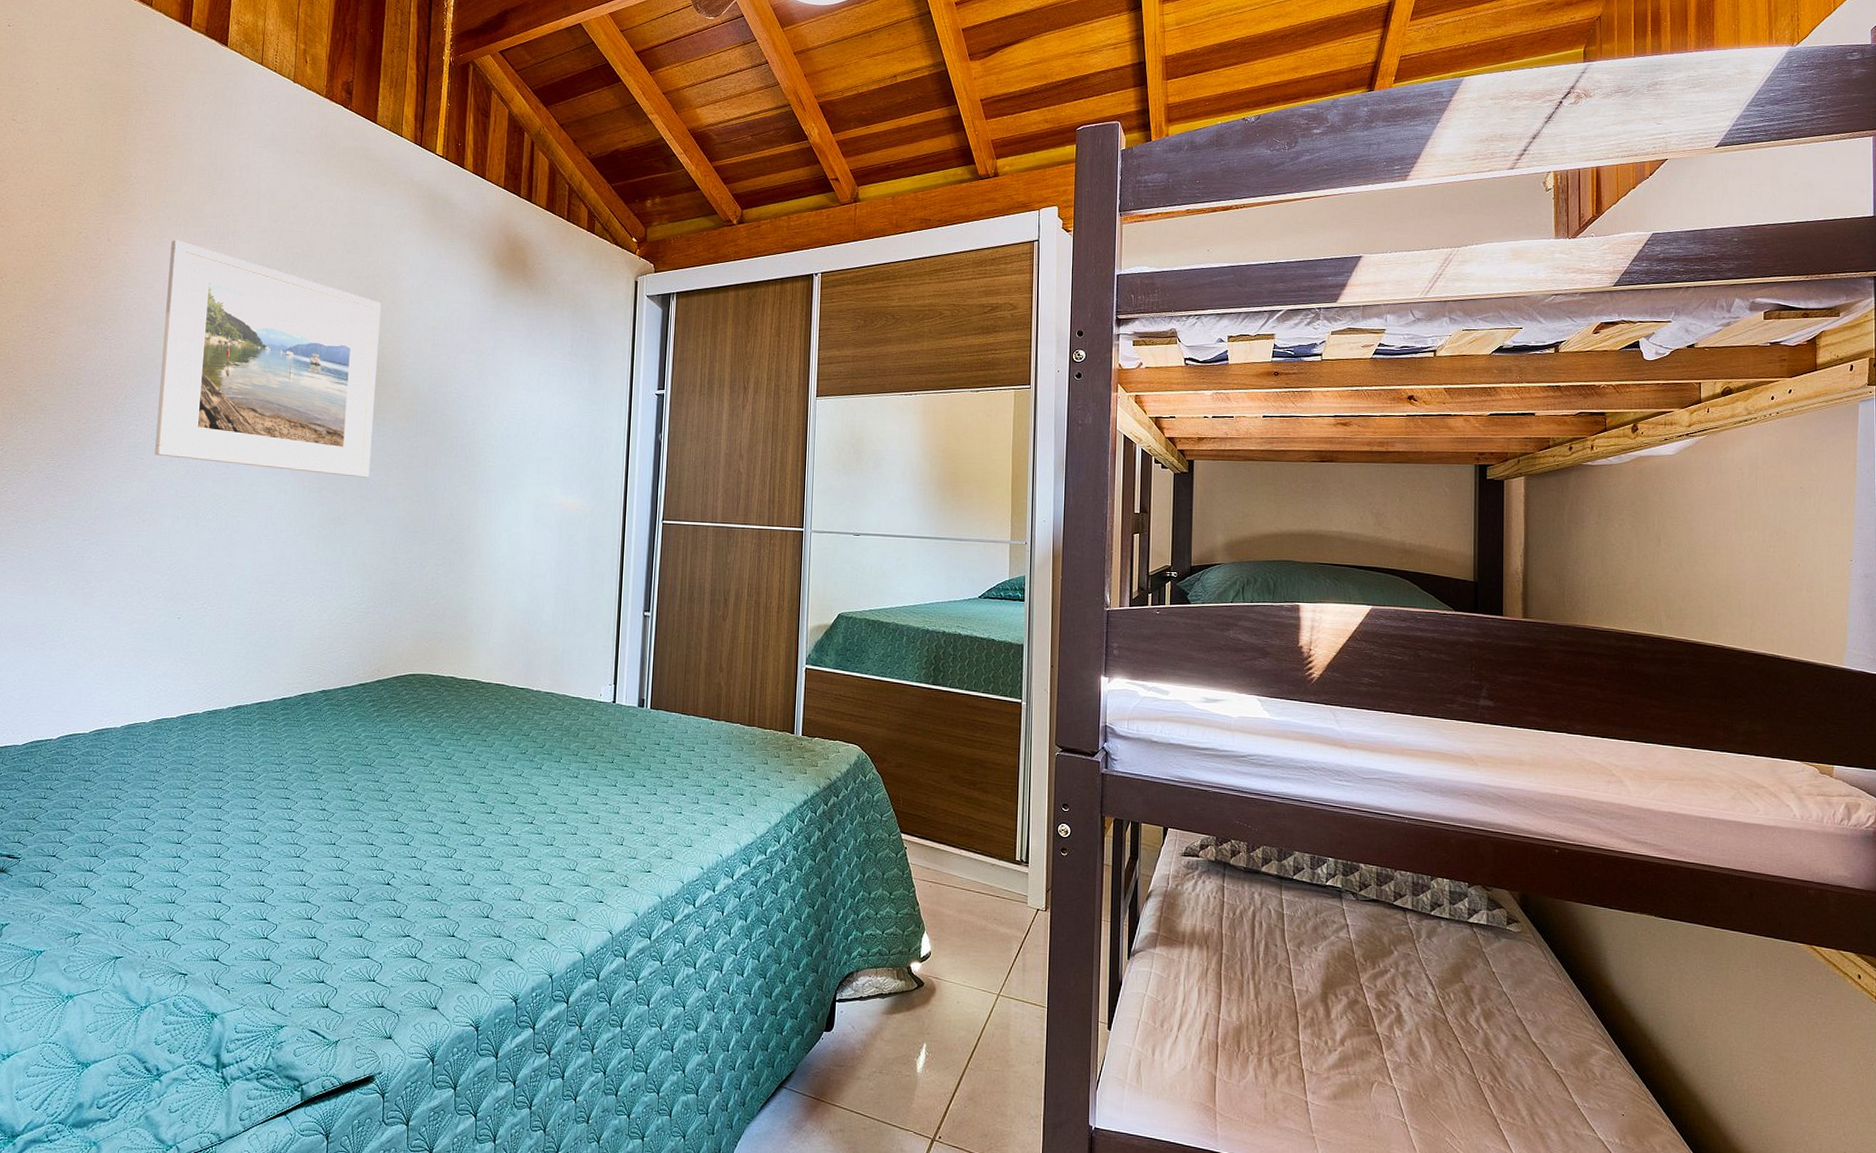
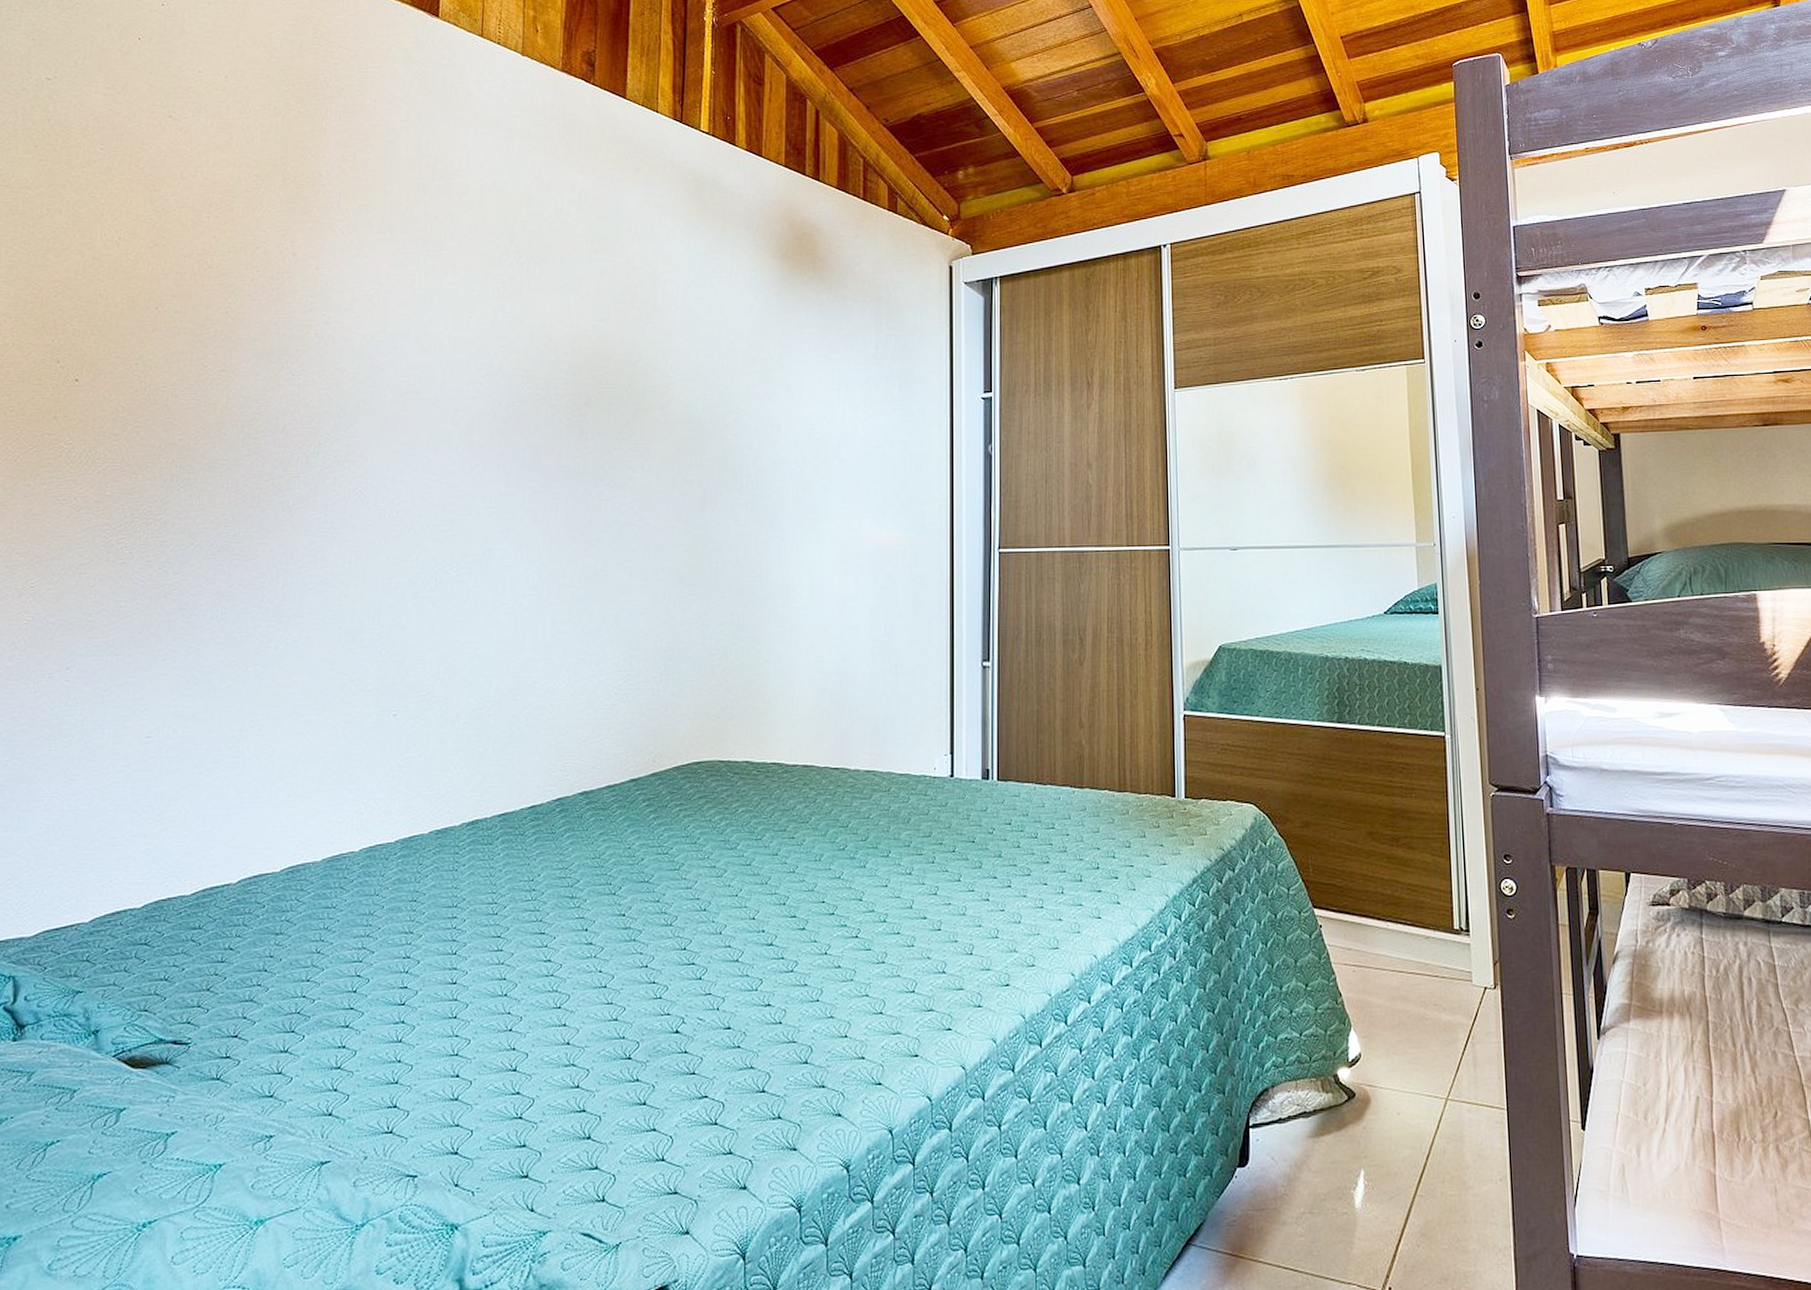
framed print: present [155,240,381,478] -> none [359,249,639,523]

